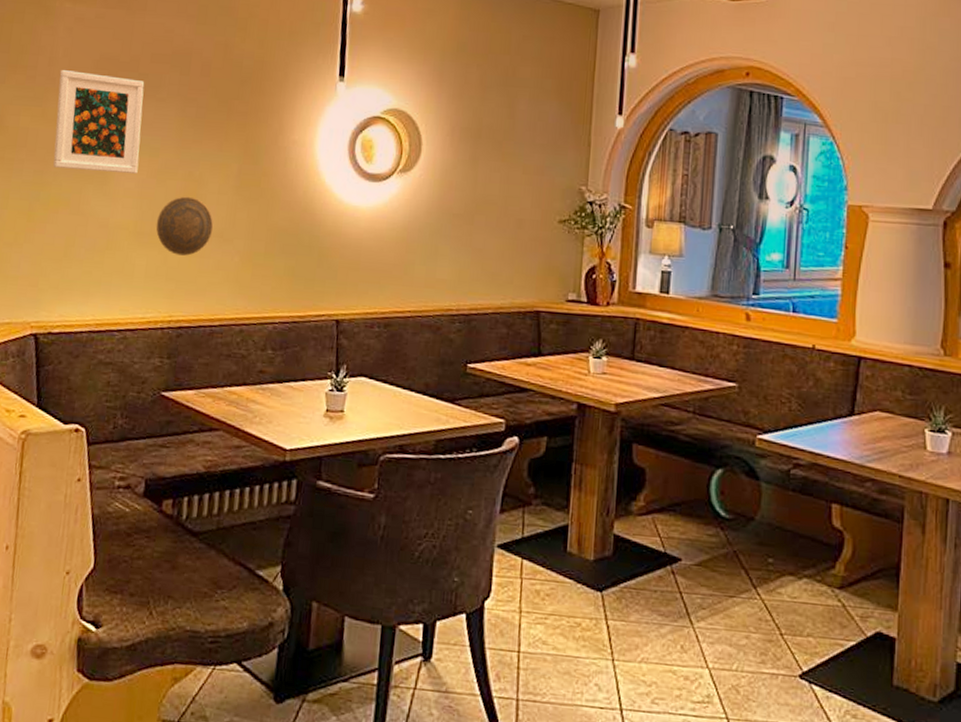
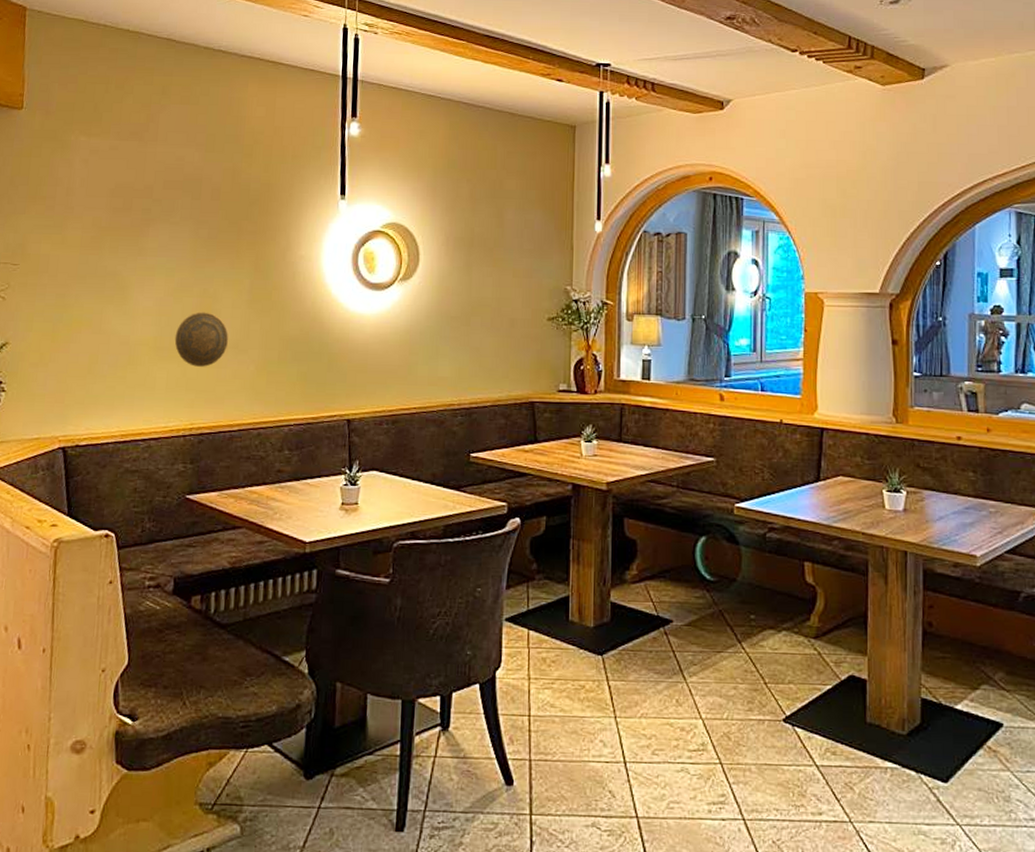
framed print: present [53,70,145,174] -> none [74,199,159,293]

